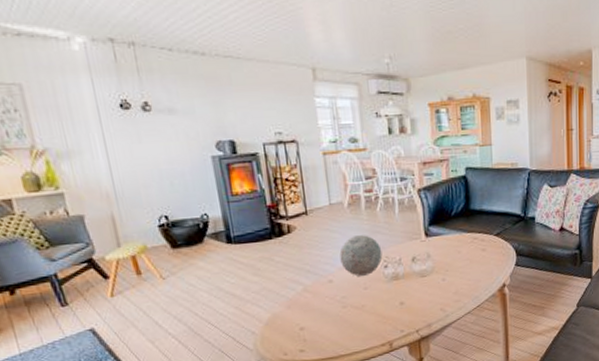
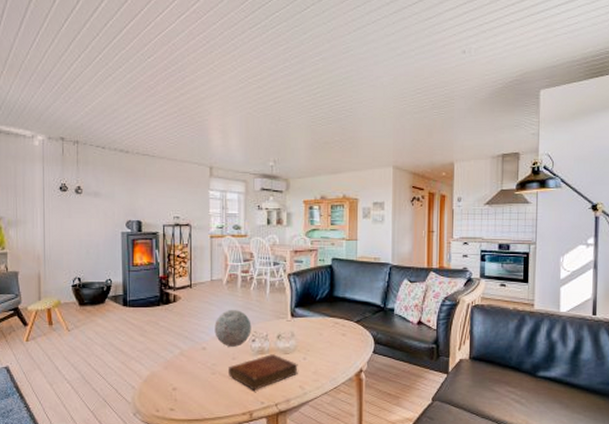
bible: none [361,278,438,320] -> present [229,354,298,390]

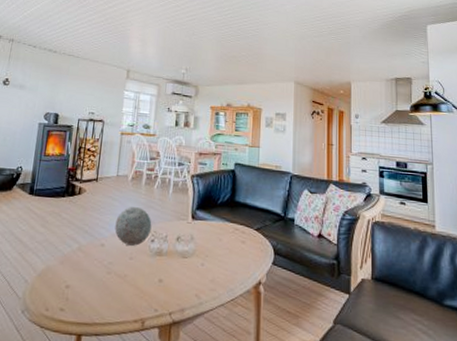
bible: present [229,354,298,390] -> none [124,257,196,296]

